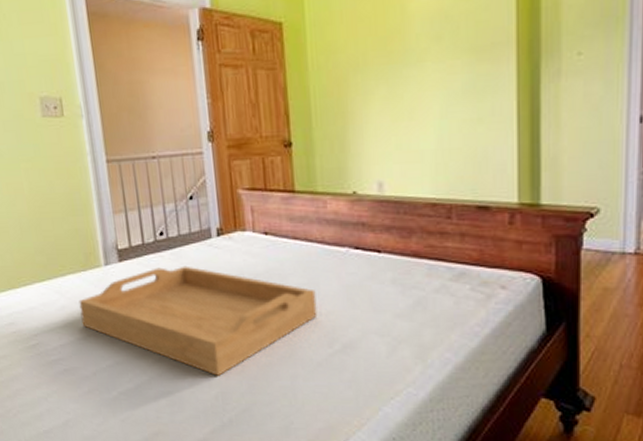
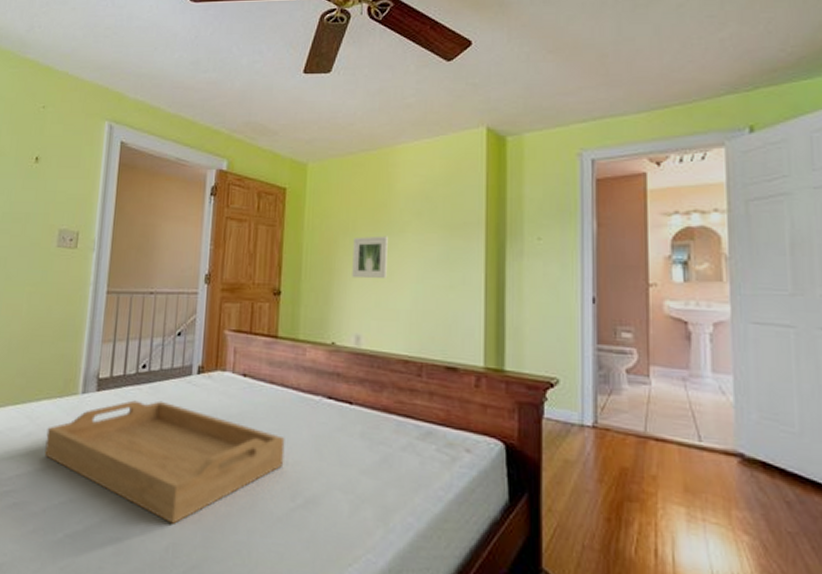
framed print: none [365,68,406,121] -> present [352,235,388,279]

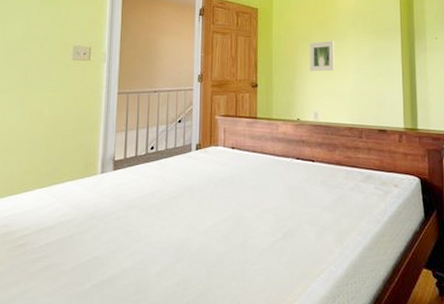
serving tray: present [44,400,285,524] -> none [71,173,266,265]

